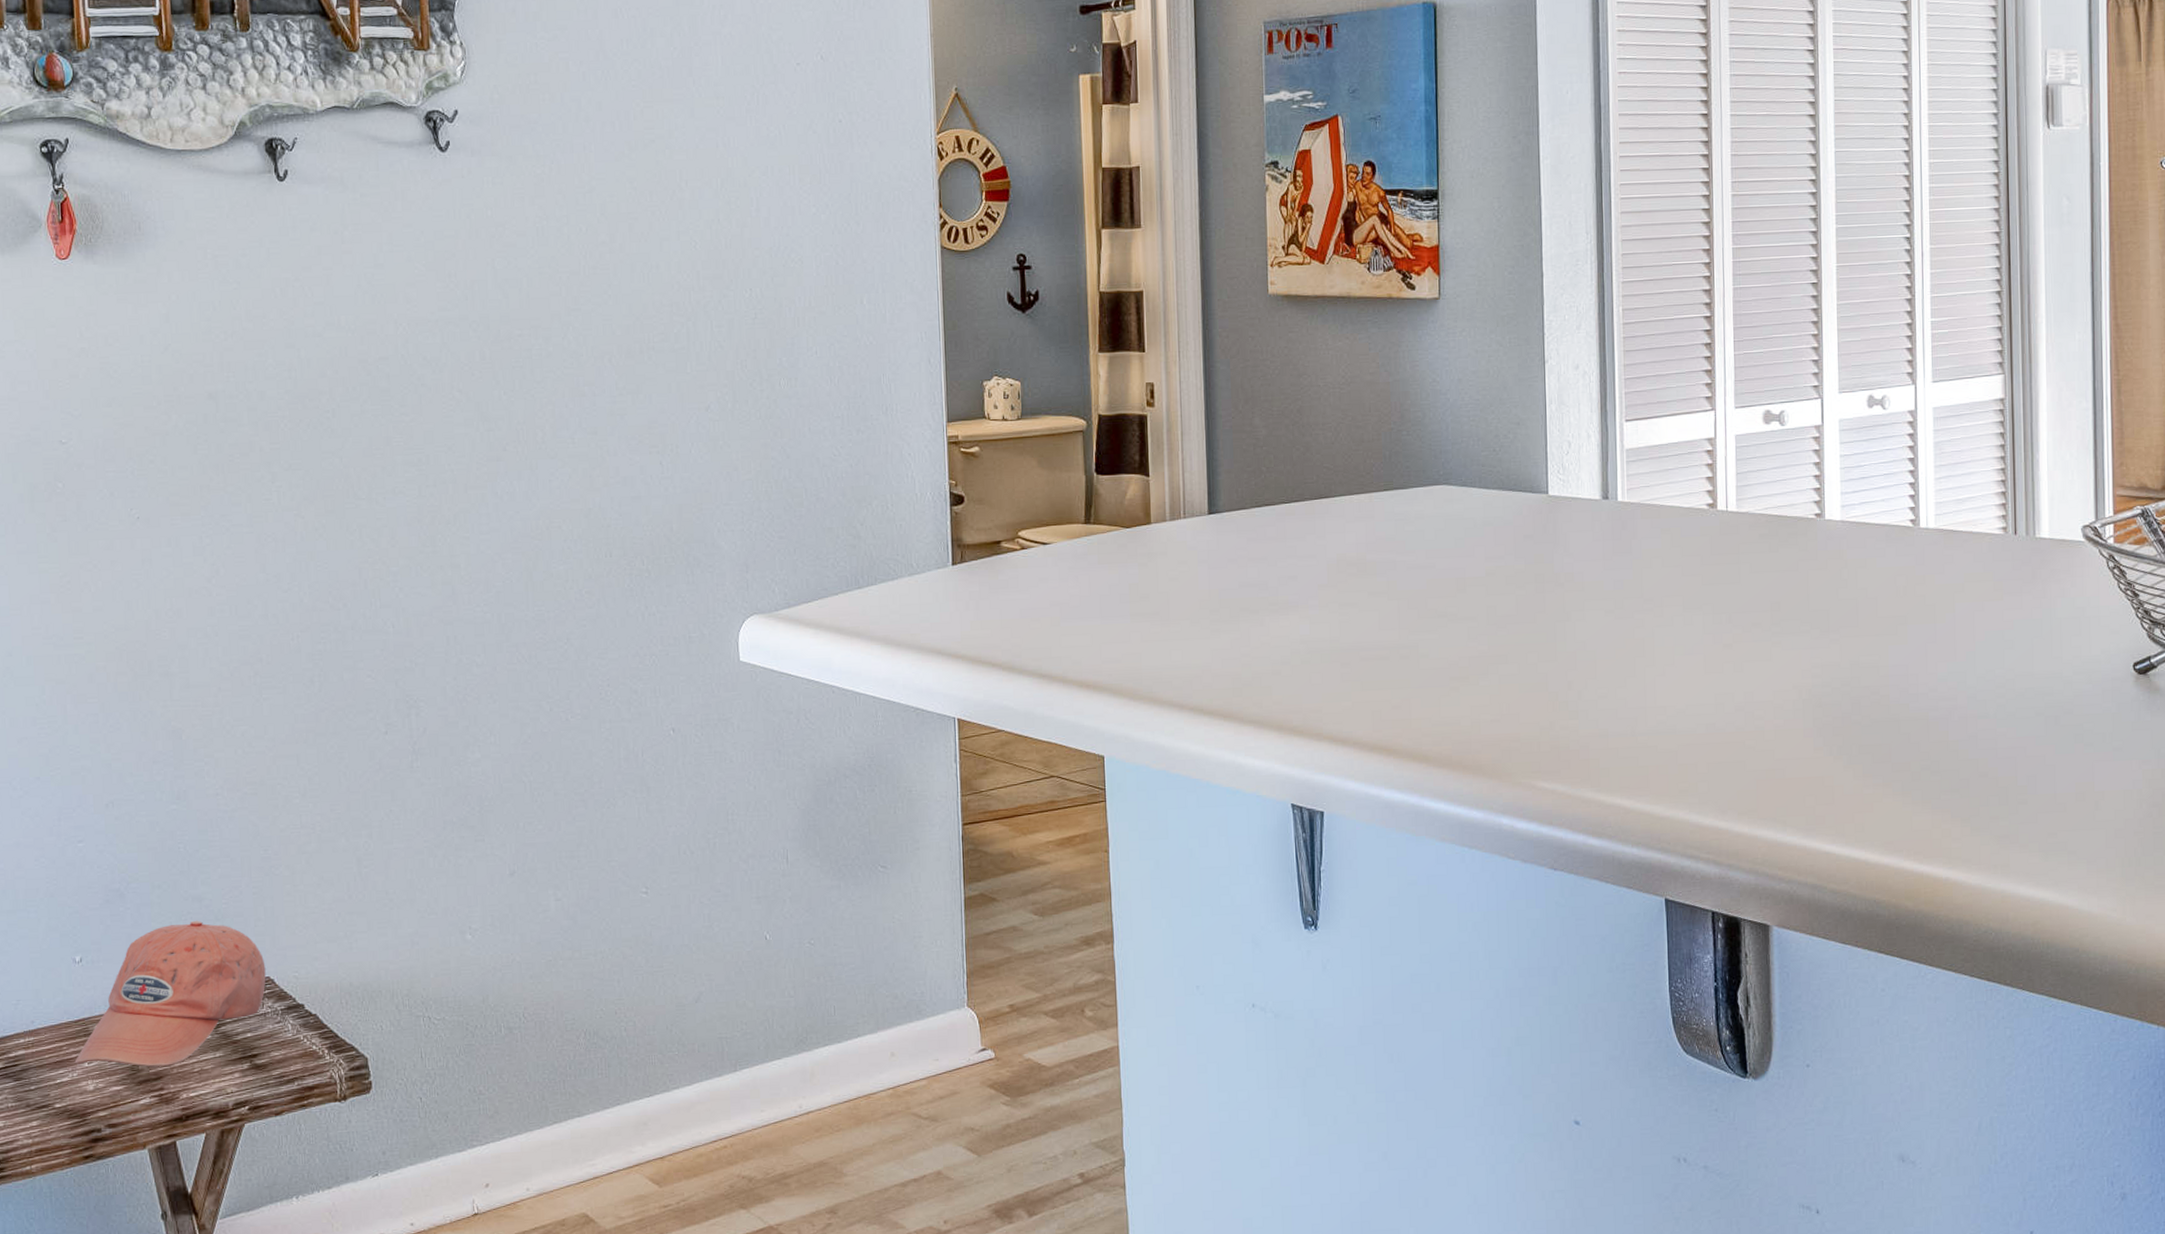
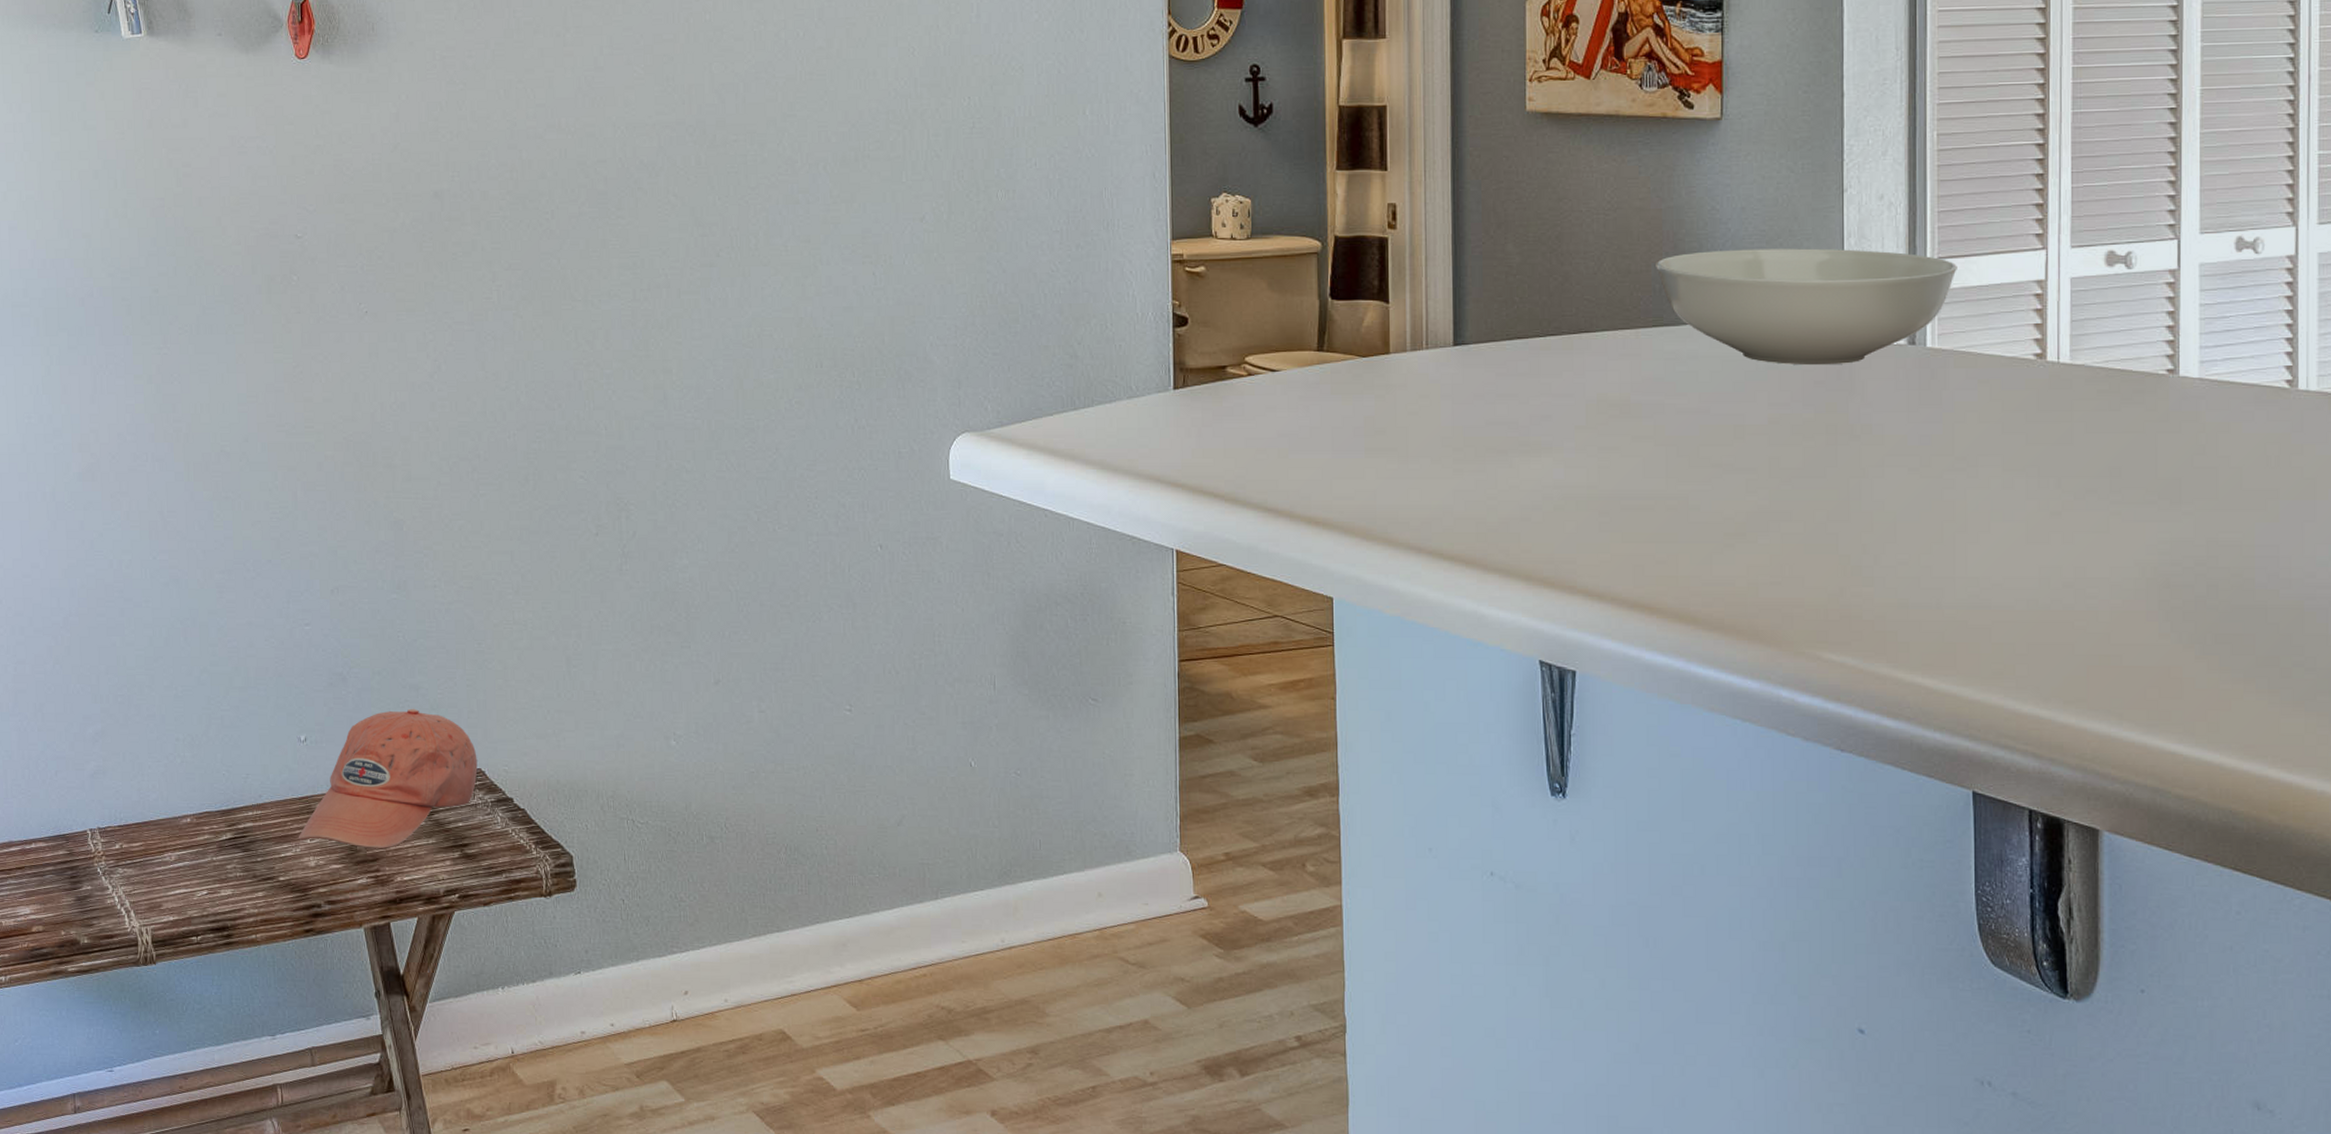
bowl: none [1384,414,1642,521] -> present [1654,248,1957,366]

